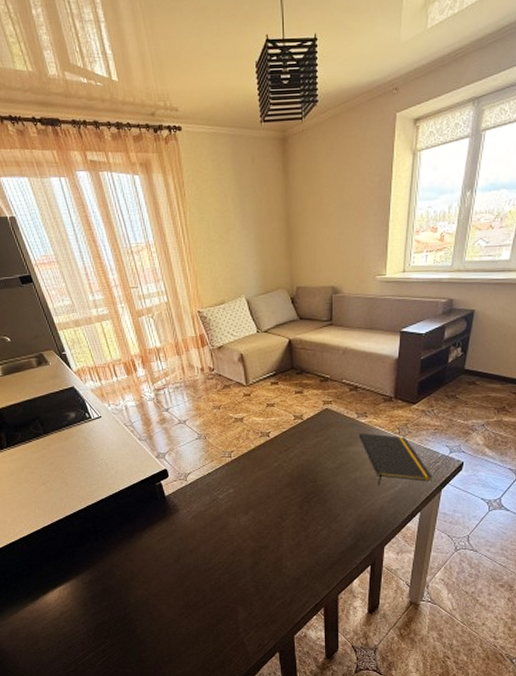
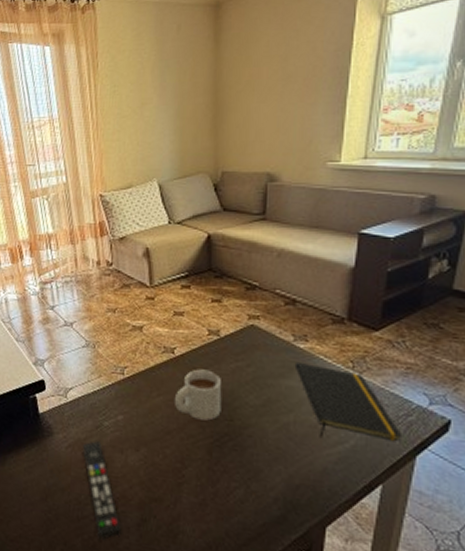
remote control: none [203,511,240,582] -> present [82,441,122,540]
mug: none [271,446,308,484] -> present [174,369,222,421]

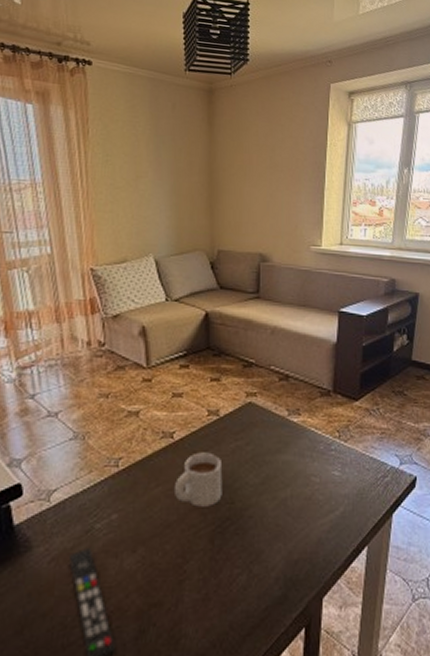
notepad: present [294,361,403,443] -> none [289,435,381,510]

